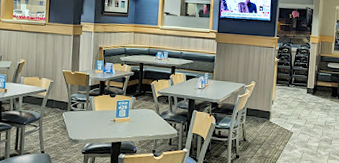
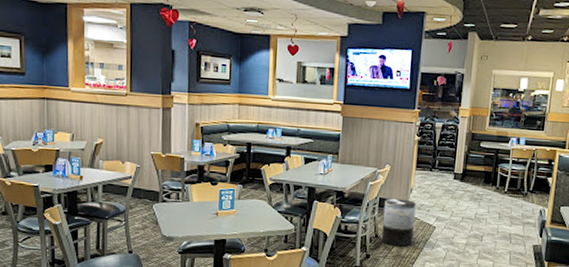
trash can: none [248,108,277,149] -> present [381,198,416,247]

